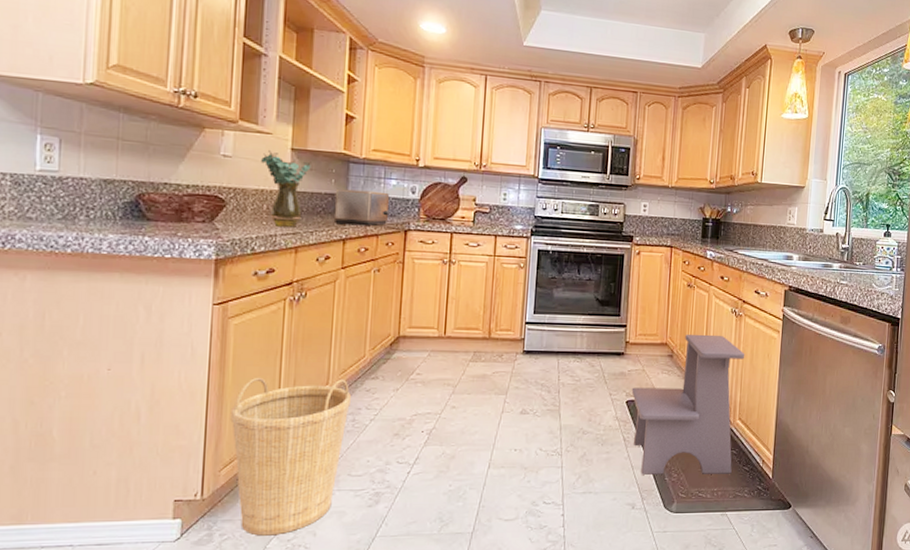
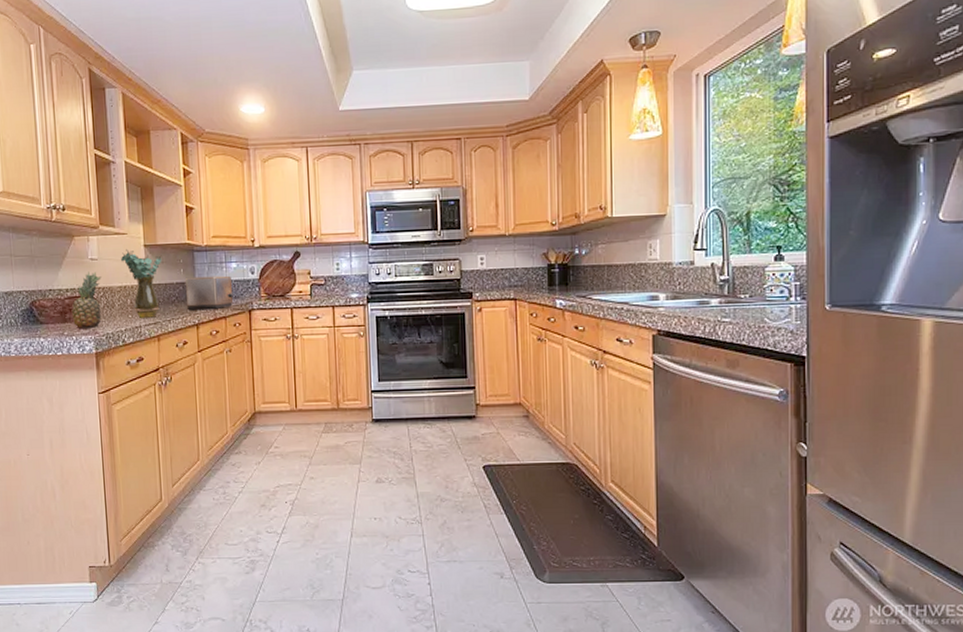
fruit: none [190,169,234,232] -> present [71,271,102,330]
basket: present [230,377,352,536] -> none [123,454,221,599]
step stool: present [631,334,745,475] -> none [487,390,612,543]

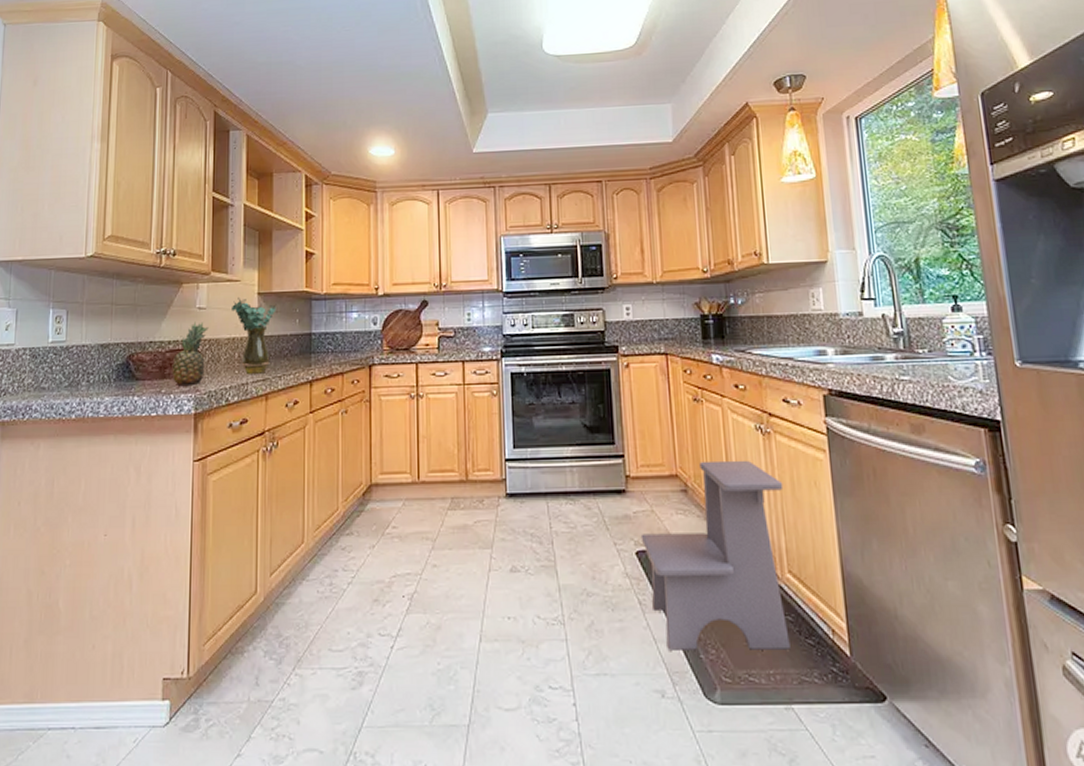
toaster: present [184,275,233,311] -> none [300,326,353,366]
step stool: none [487,390,612,543] -> present [640,460,791,650]

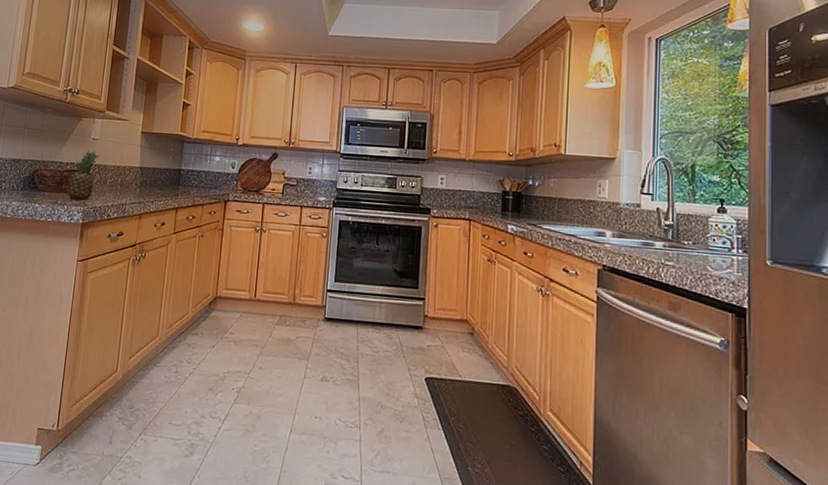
vase: present [232,296,277,374] -> none [119,133,155,197]
step stool: present [640,460,791,650] -> none [430,311,555,473]

